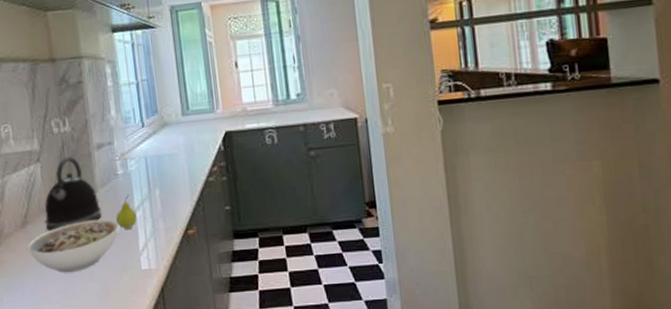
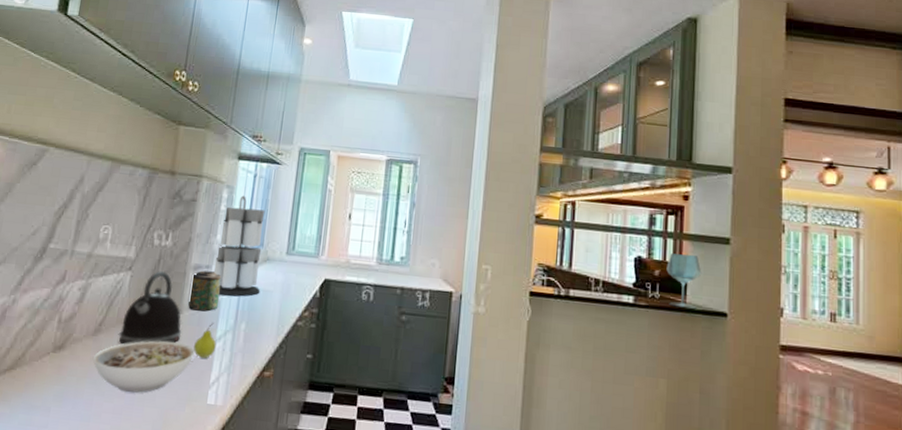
canister: none [97,147,130,188] -> present [188,270,222,312]
spice rack: none [113,67,166,169] -> present [212,195,266,297]
wine glass: none [583,25,625,85] -> present [666,253,702,309]

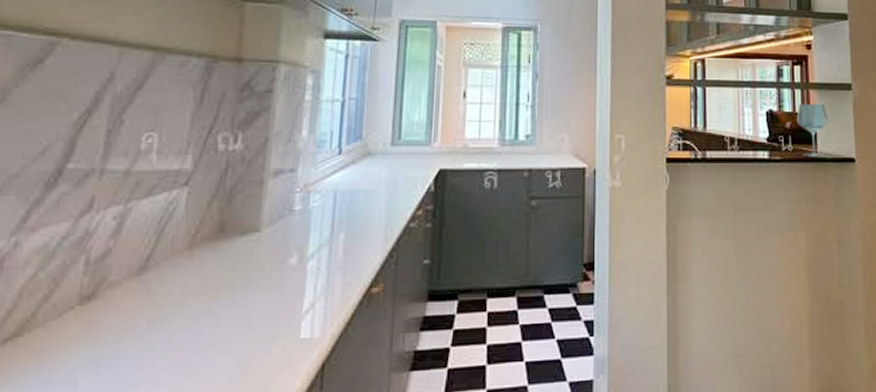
bowl: present [92,340,195,393] -> none [138,269,280,340]
kettle: present [119,271,182,345] -> none [175,182,262,281]
canister: present [188,270,222,312] -> none [268,175,311,227]
fruit: present [193,322,217,359] -> none [279,236,309,283]
spice rack: present [212,195,266,297] -> none [298,80,362,204]

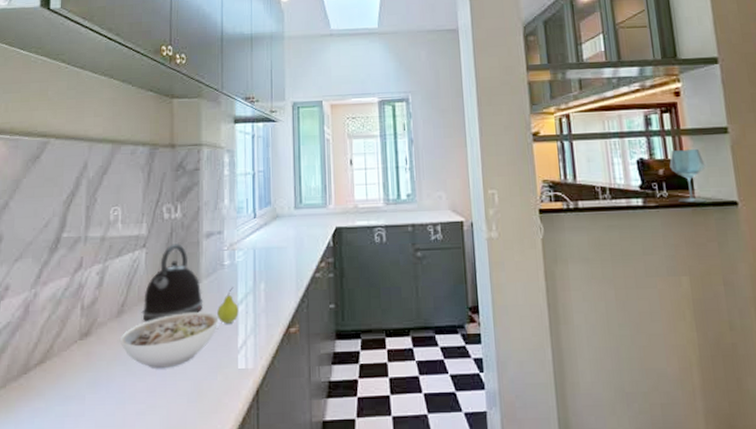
bowl: none [138,269,280,340] -> present [119,312,219,368]
kettle: none [175,182,262,281] -> present [142,244,203,322]
fruit: none [279,236,309,283] -> present [217,286,239,324]

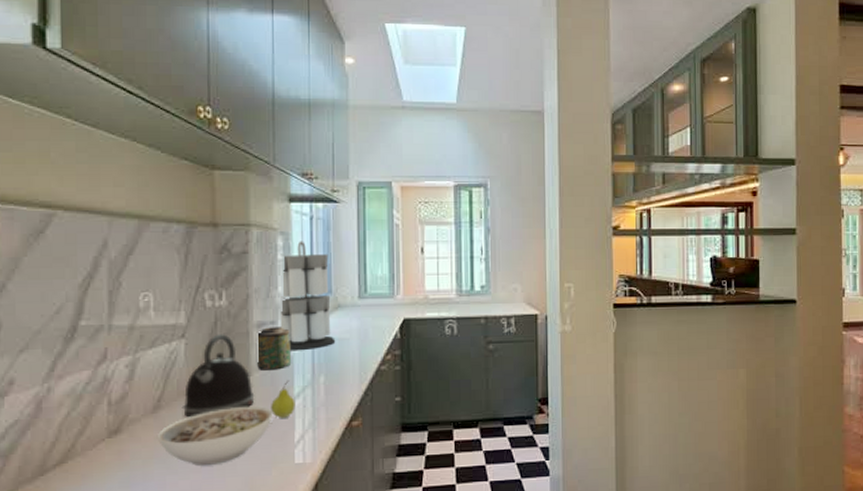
canister: none [206,236,236,279] -> present [257,327,292,372]
spice rack: none [224,157,275,260] -> present [278,241,336,351]
wine glass: present [669,149,707,203] -> none [740,249,772,300]

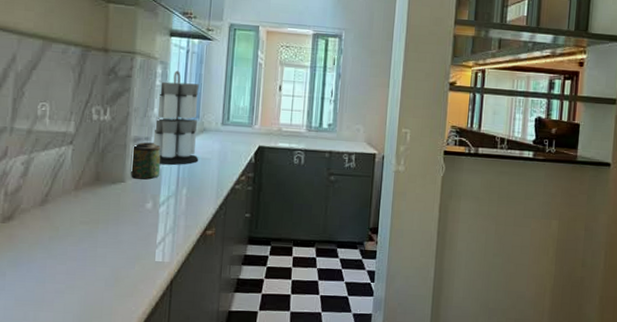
bowl: present [156,406,273,466] -> none [42,208,140,255]
kettle: present [183,334,255,418] -> none [66,144,127,213]
fruit: present [271,379,296,418] -> none [139,188,160,222]

